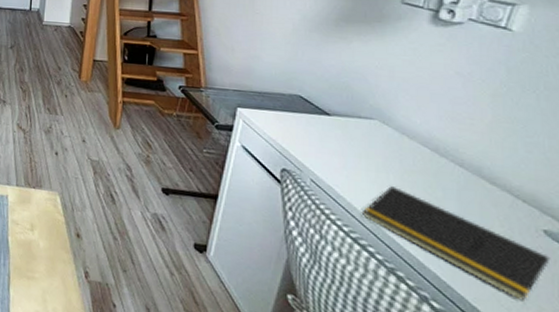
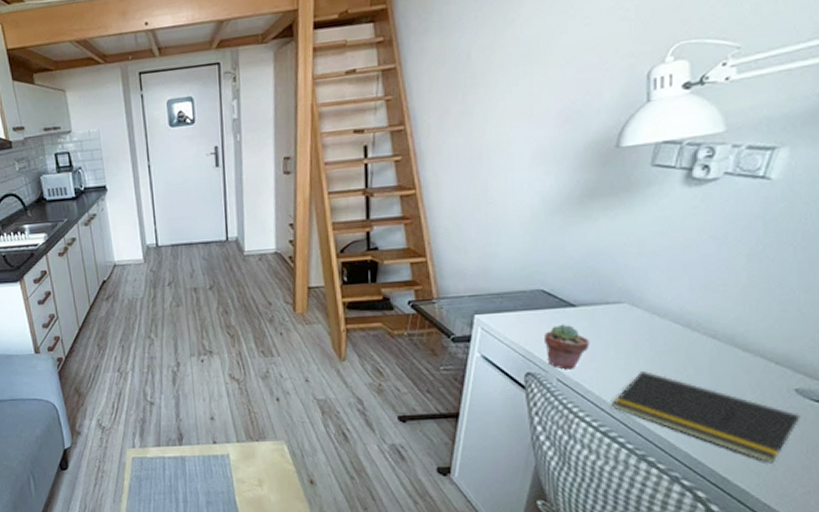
potted succulent: none [299,129,343,173] -> present [543,324,590,370]

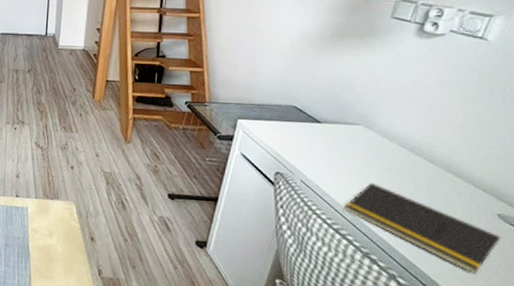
potted succulent: present [543,324,590,370] -> none [292,136,330,174]

